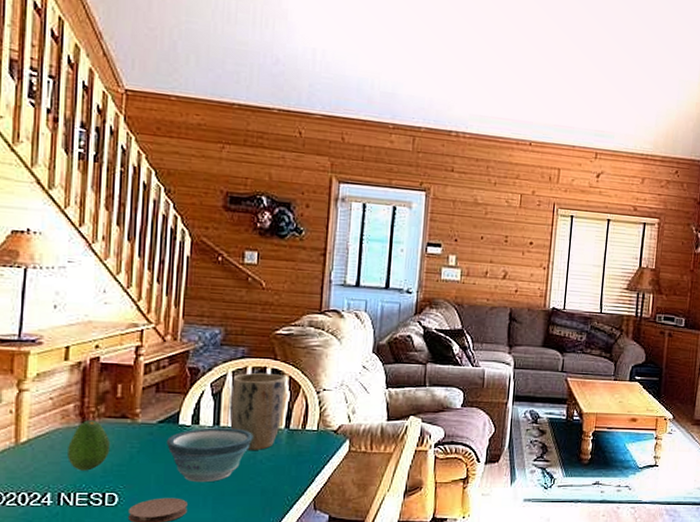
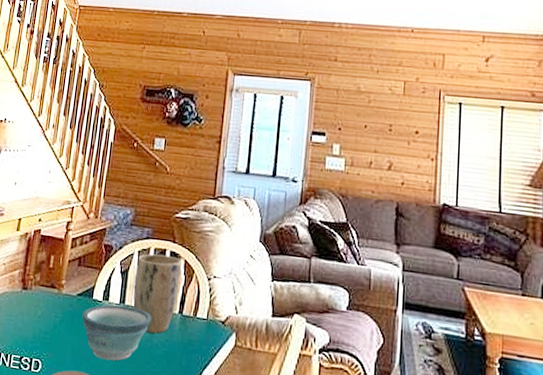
fruit: present [67,420,111,471] -> none [9,287,41,335]

